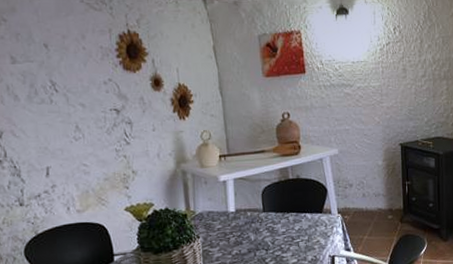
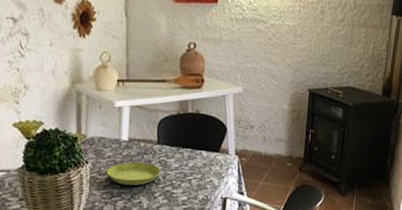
saucer: none [217,230,270,255] -> present [106,161,161,186]

